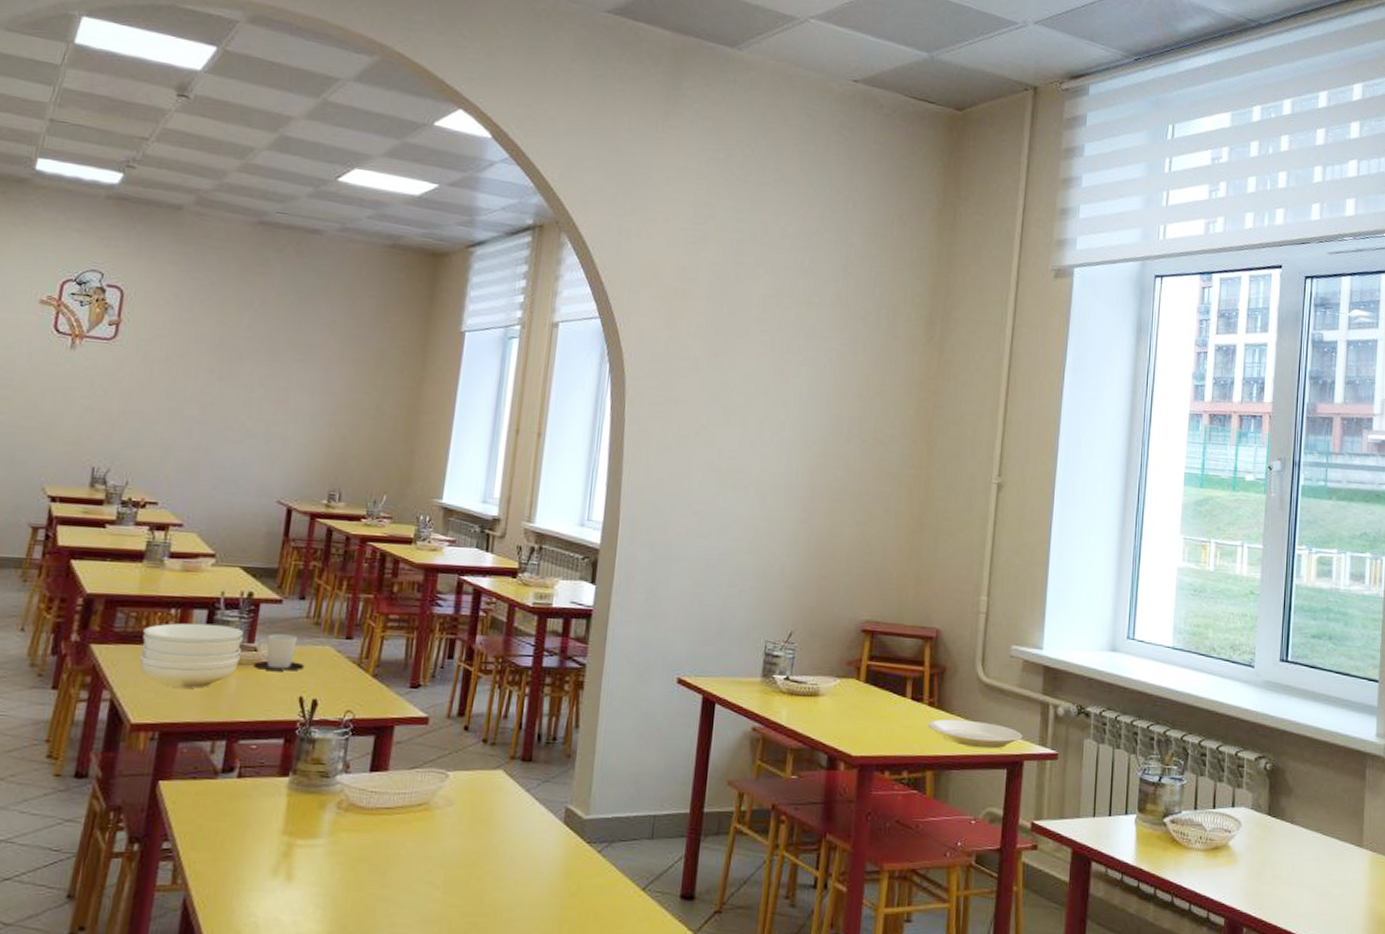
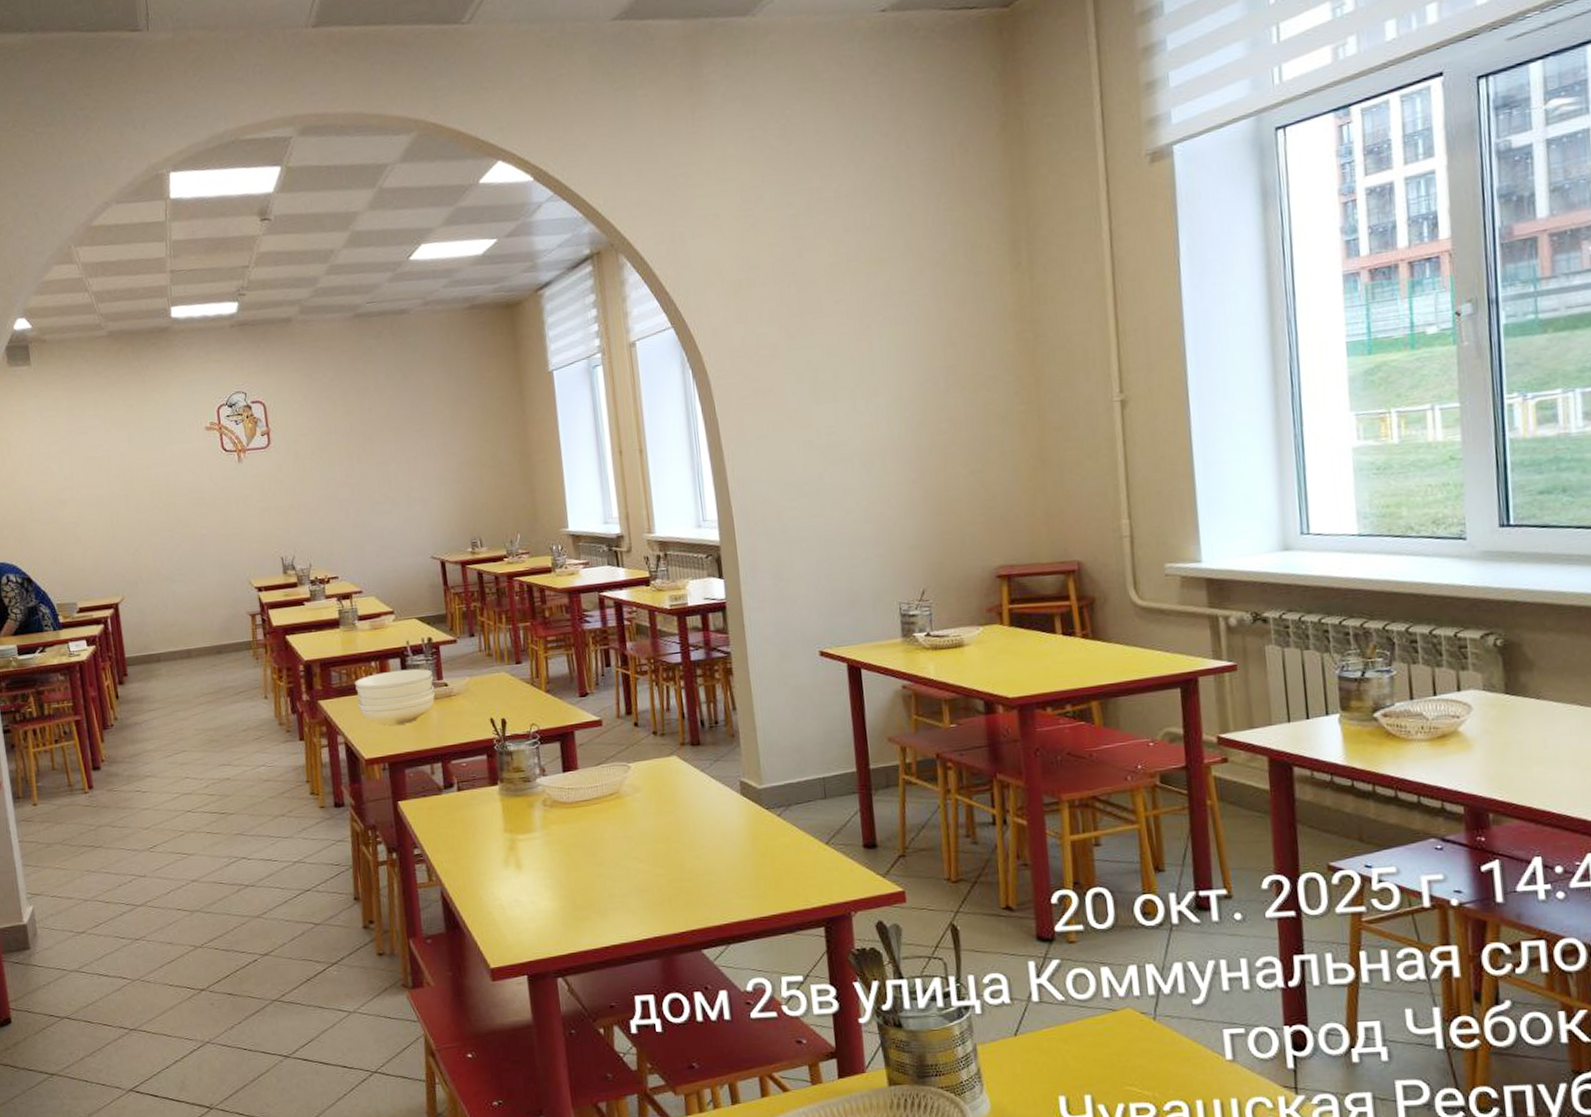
cup: present [253,634,305,671] -> none [444,667,489,701]
plate: present [927,718,1023,749] -> none [1084,645,1193,672]

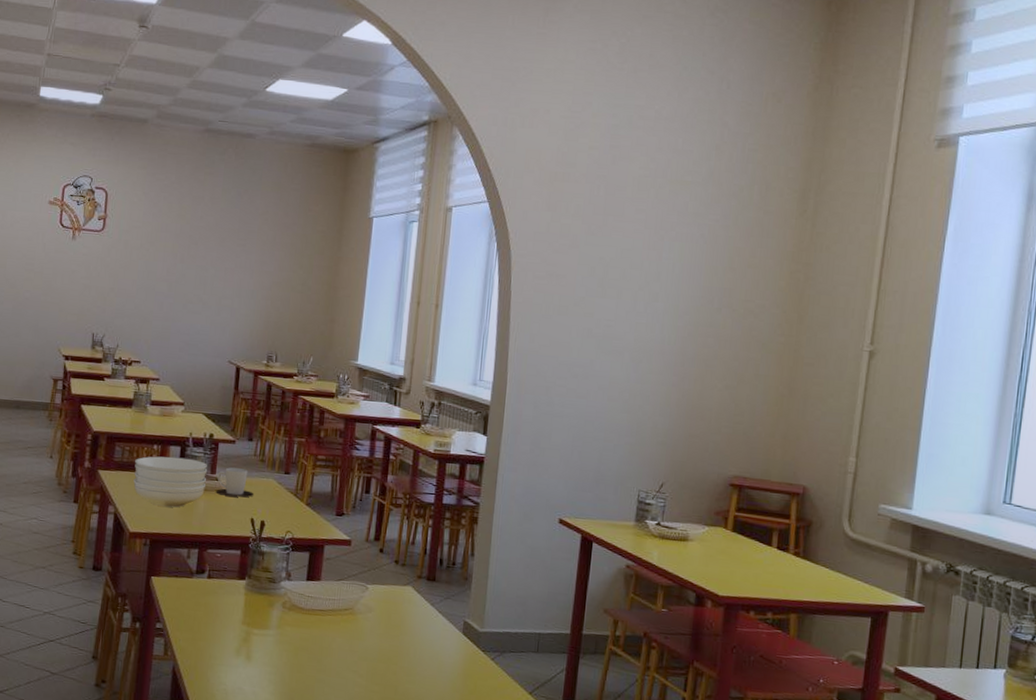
cup: none [444,667,489,701] -> present [216,467,255,498]

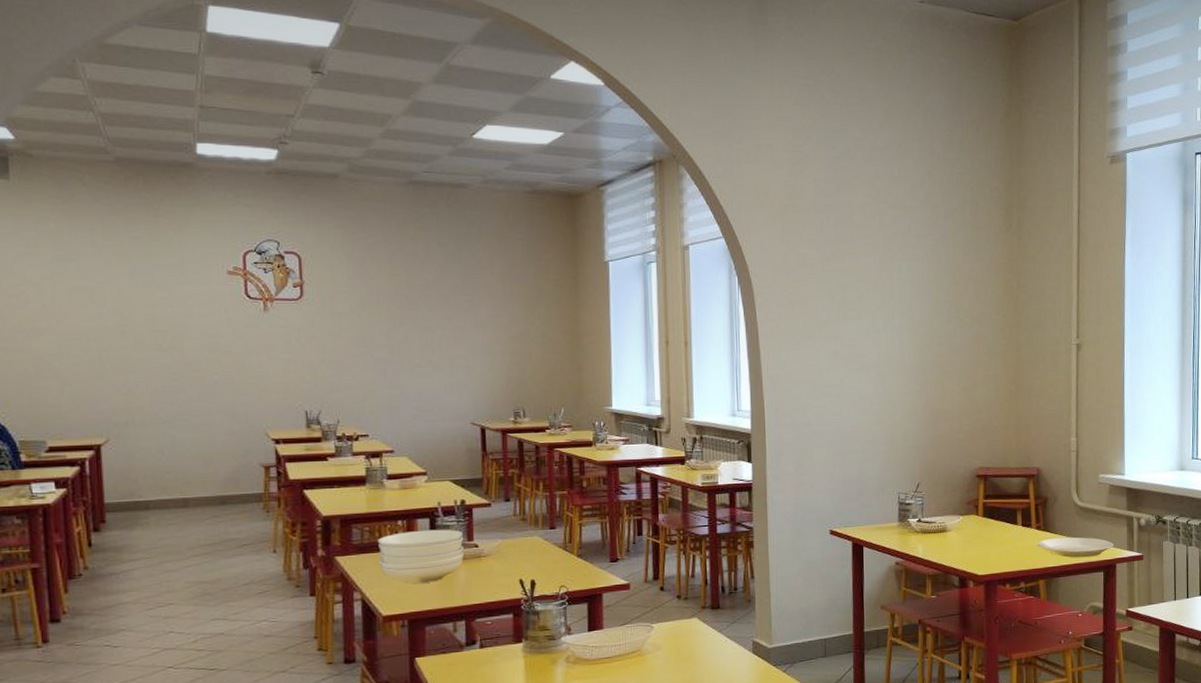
cup: present [216,467,255,498] -> none [475,531,520,561]
plate: none [792,568,889,599] -> present [1037,537,1114,558]

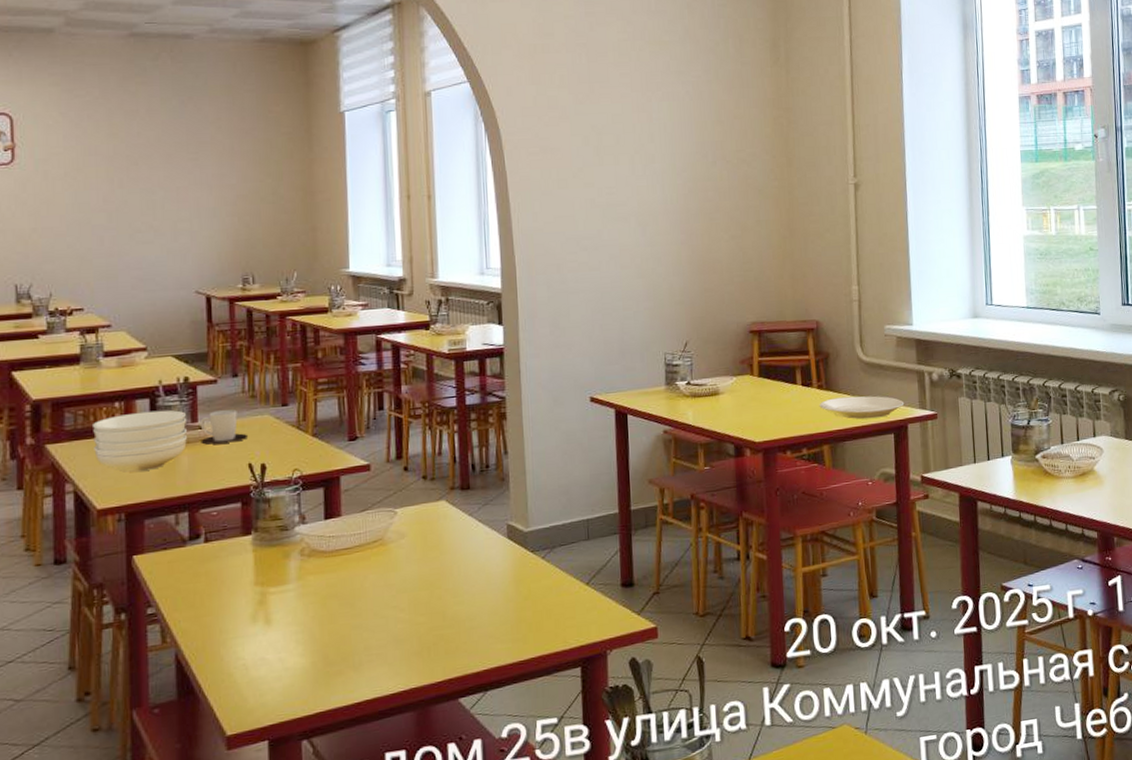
cup: none [475,531,520,561] -> present [200,409,249,445]

